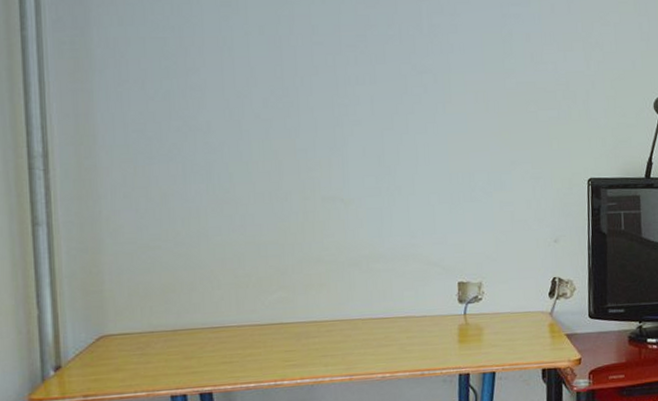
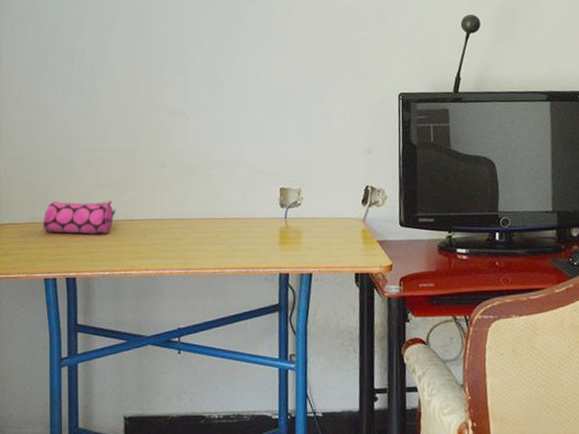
pencil case: none [164,301,261,342] -> present [42,200,116,234]

